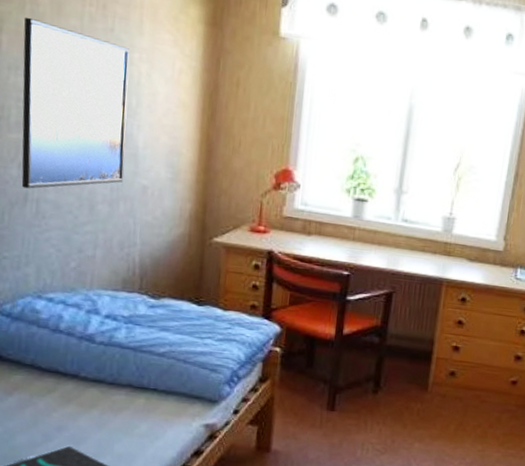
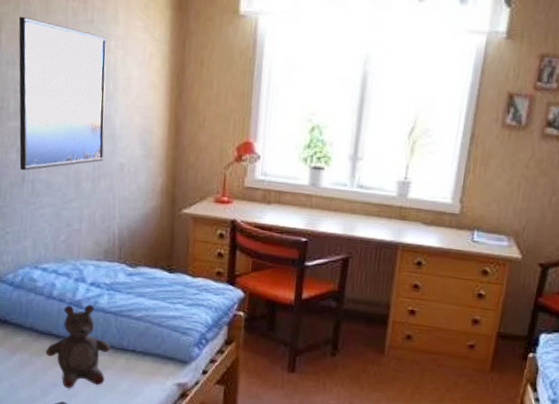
stuffed bear: none [49,339,127,432] -> present [45,305,110,388]

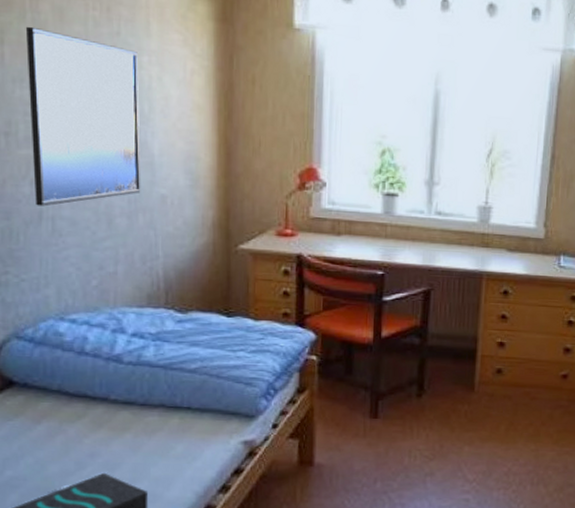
stuffed bear: present [45,305,110,388] -> none [78,359,160,457]

